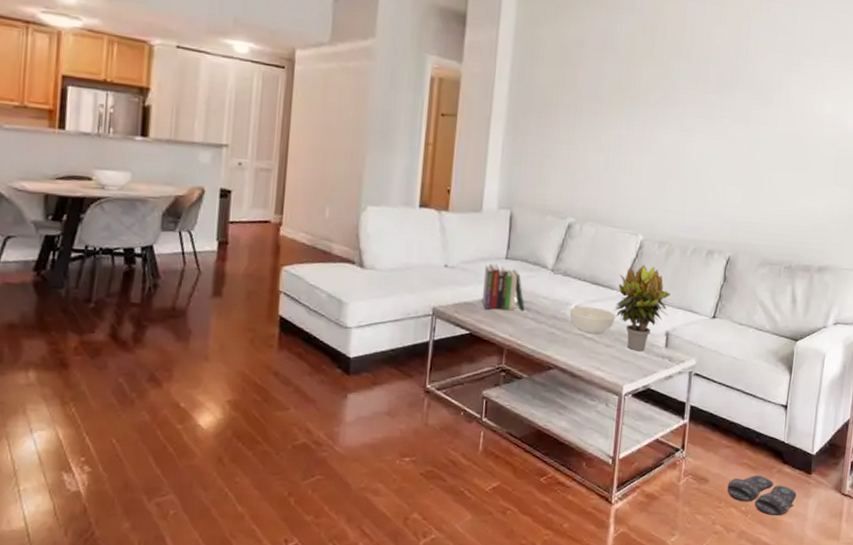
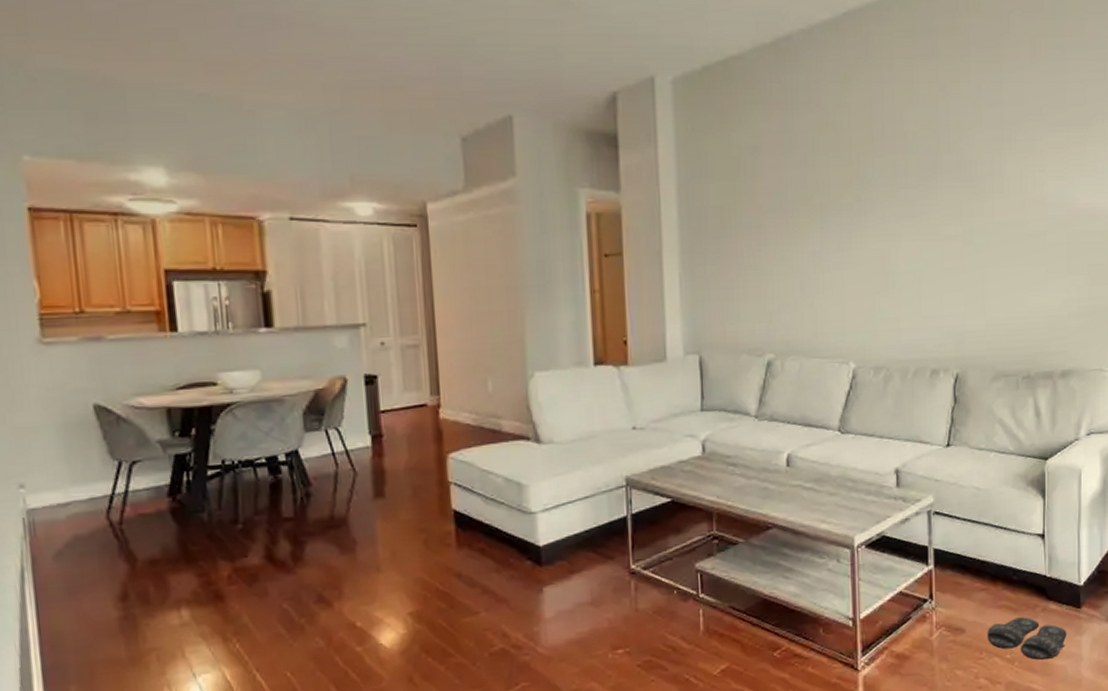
books: present [481,264,525,311] -> none [678,418,731,471]
bowl: present [569,306,616,334] -> none [782,452,836,483]
potted plant: present [613,264,671,351] -> none [832,396,896,496]

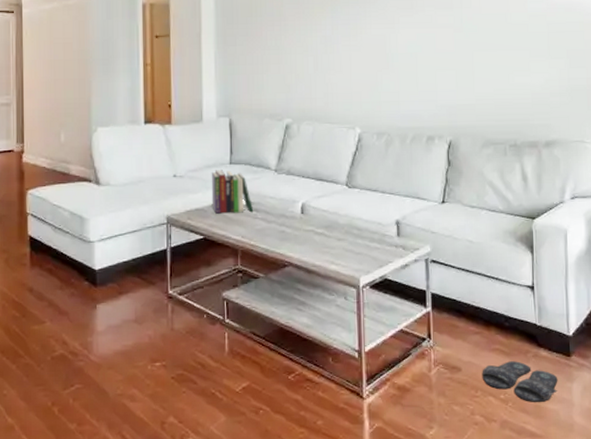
books: none [678,418,731,471] -> present [211,170,254,214]

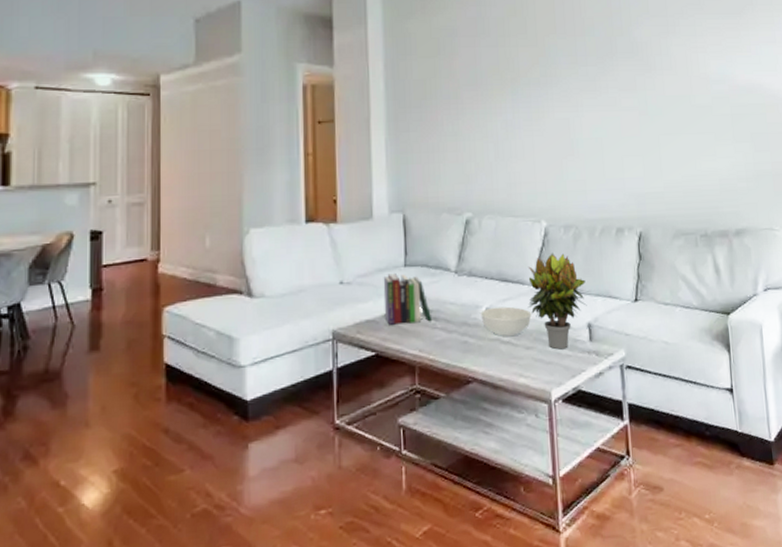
bowl: none [297,202,344,229] -> present [480,306,532,337]
potted plant: none [340,156,396,242] -> present [527,253,587,350]
slippers: present [482,361,558,402] -> none [685,474,763,520]

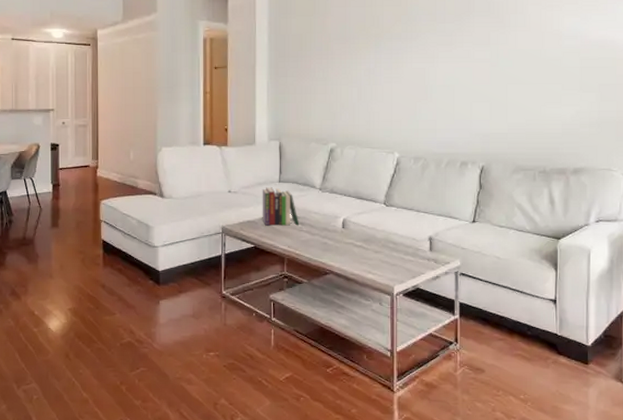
bowl: present [480,306,532,337] -> none [339,218,381,242]
potted plant: present [527,253,587,350] -> none [378,179,430,255]

